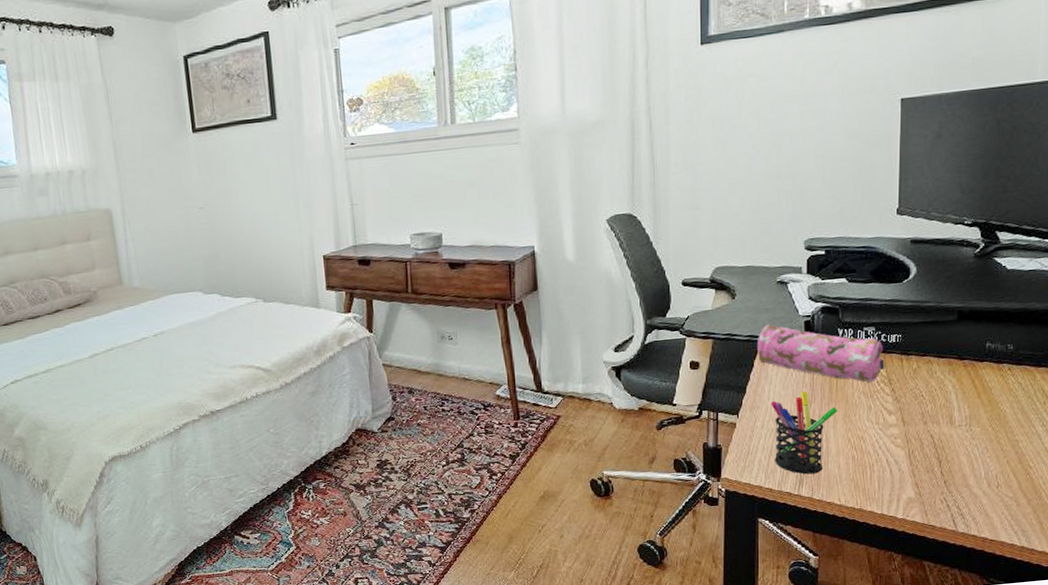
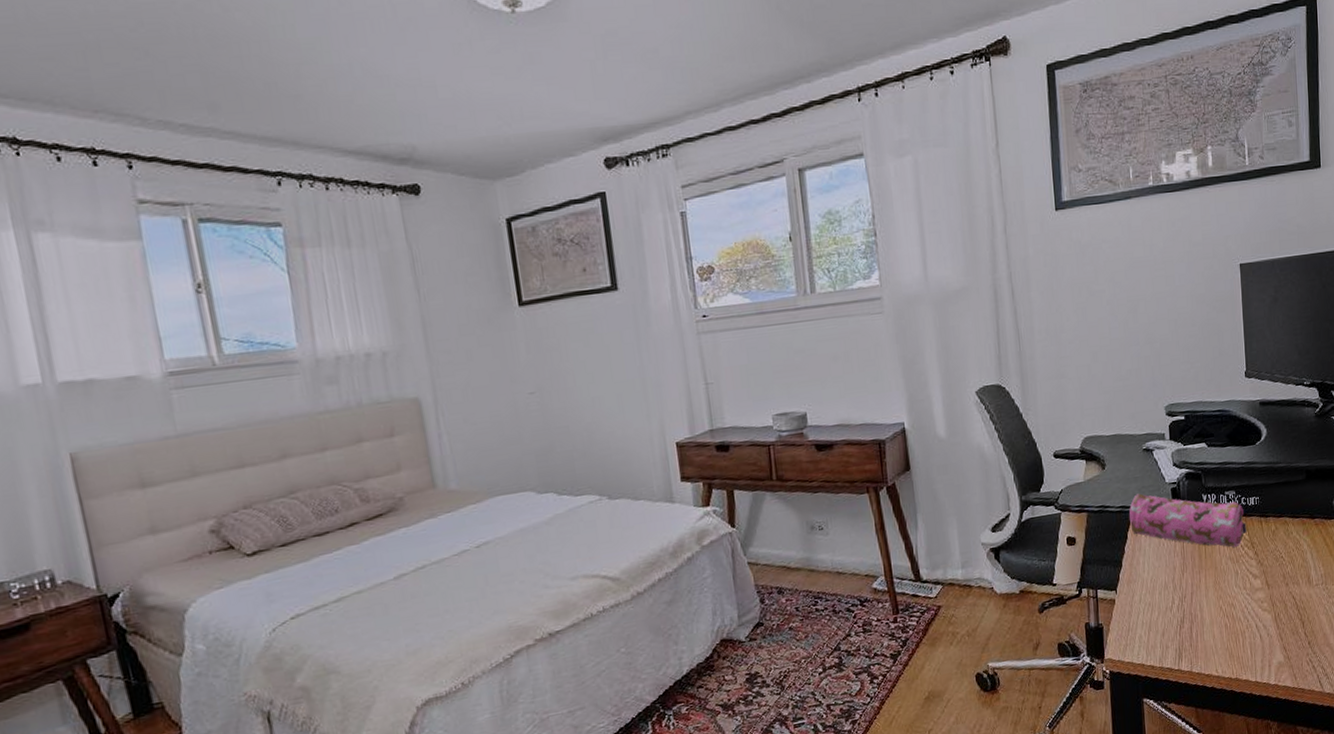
pen holder: present [771,391,838,475] -> none [1146,560,1209,648]

